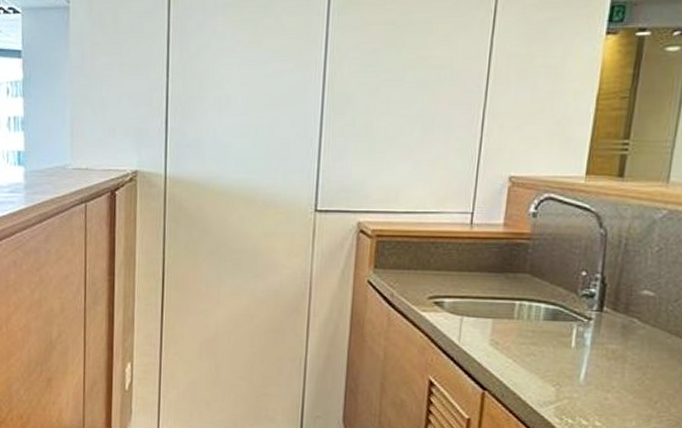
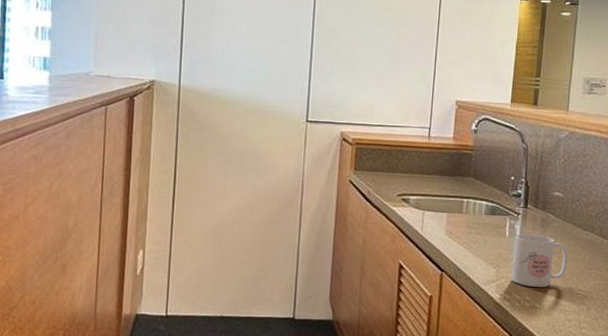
mug: none [577,343,657,411] -> present [512,233,568,287]

